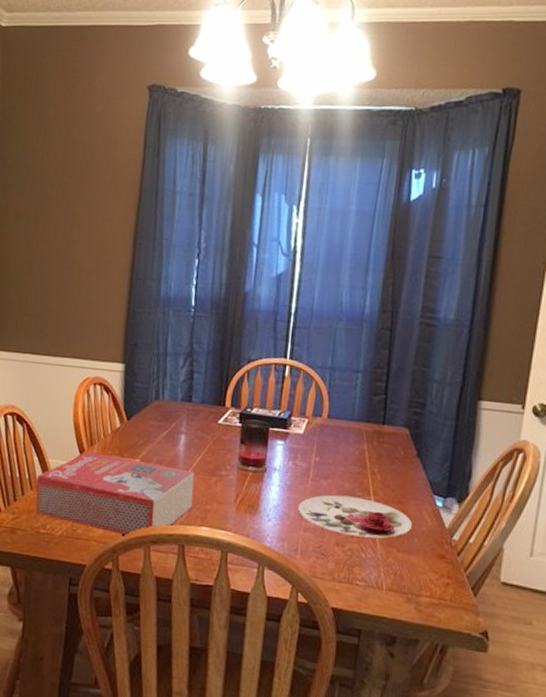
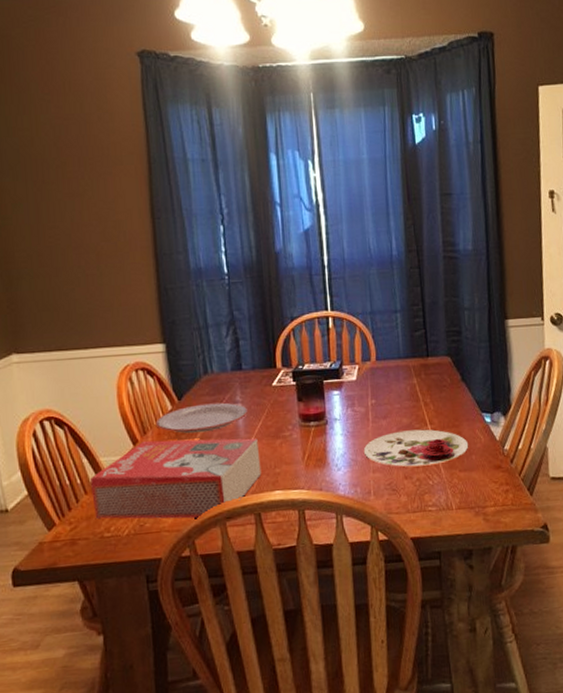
plate: none [103,427,191,455] -> present [155,402,249,434]

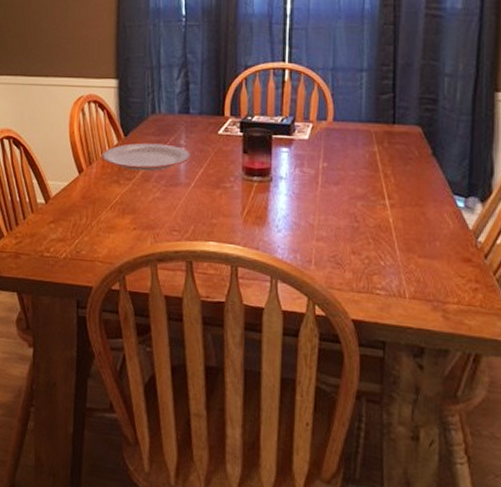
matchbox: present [89,438,262,520] -> none [37,172,198,256]
plate: present [363,429,469,467] -> none [308,201,433,245]

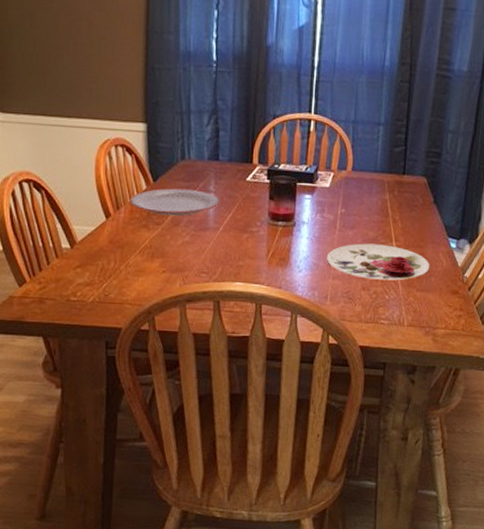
plate: none [308,201,433,245] -> present [326,243,430,281]

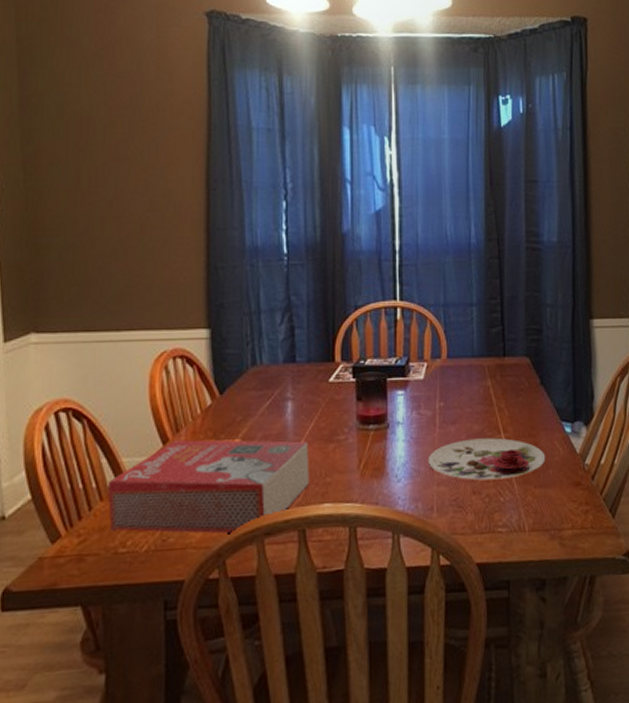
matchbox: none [61,216,226,298] -> present [107,440,310,534]
plate: present [129,188,220,216] -> none [191,398,300,433]

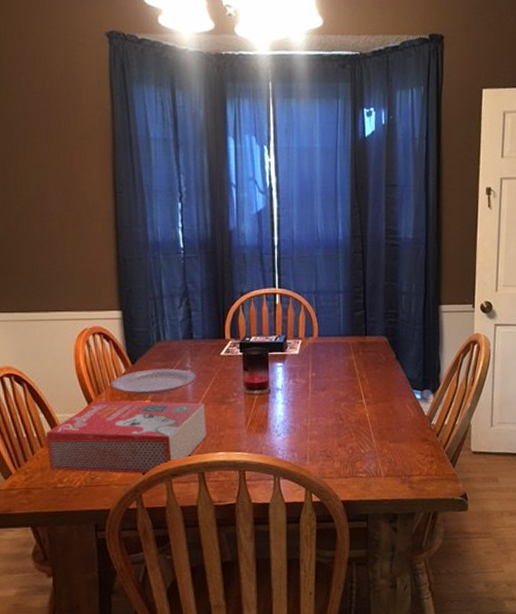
plate: none [191,398,300,433] -> present [109,368,197,396]
plate: present [427,437,546,481] -> none [302,402,399,436]

